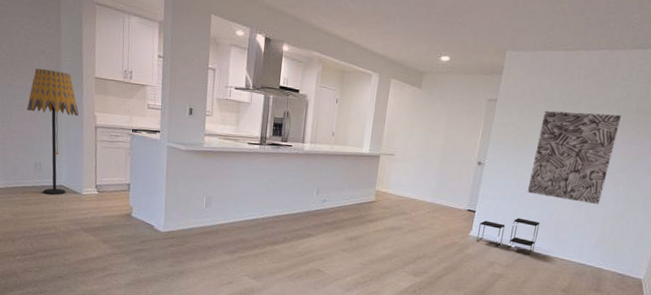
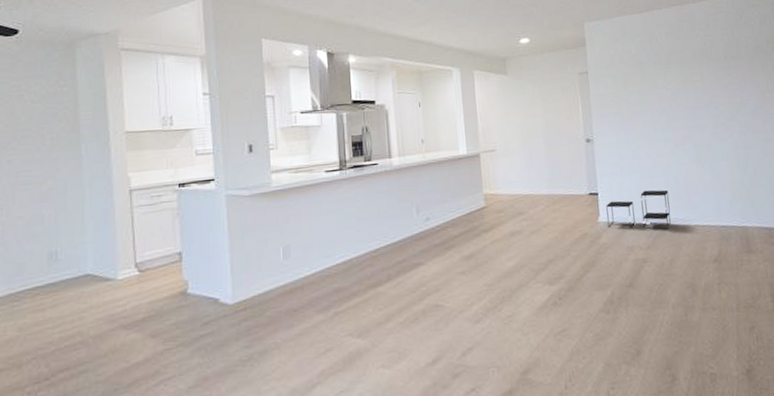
floor lamp: present [27,68,79,195] -> none [35,133,107,291]
wall art: present [527,110,621,204] -> none [638,64,721,162]

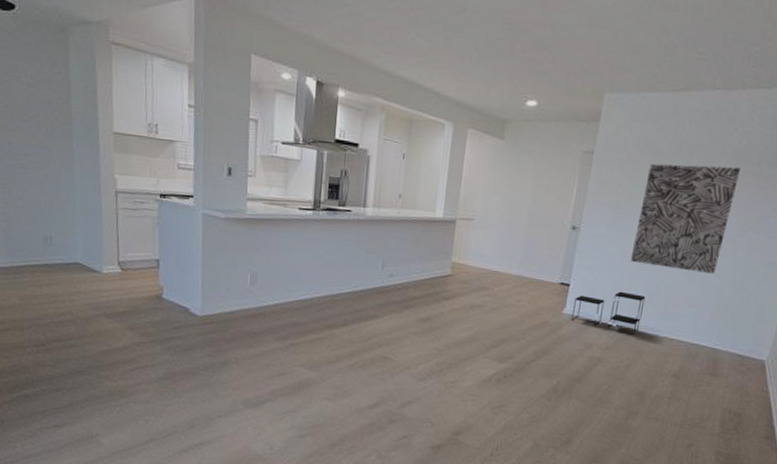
wall art: none [638,64,721,162] -> present [630,163,740,274]

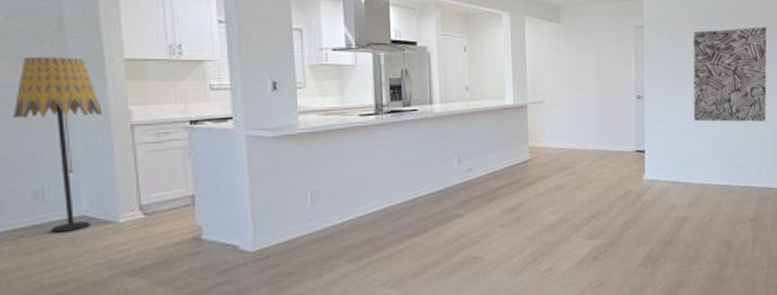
floor lamp: none [33,123,95,274] -> present [13,57,102,233]
side table: present [571,291,646,335] -> none [651,149,714,189]

